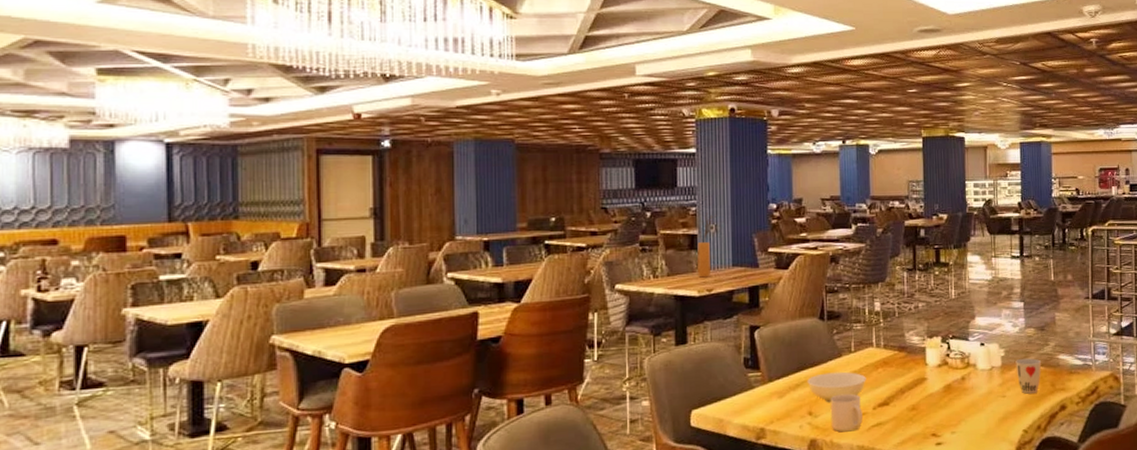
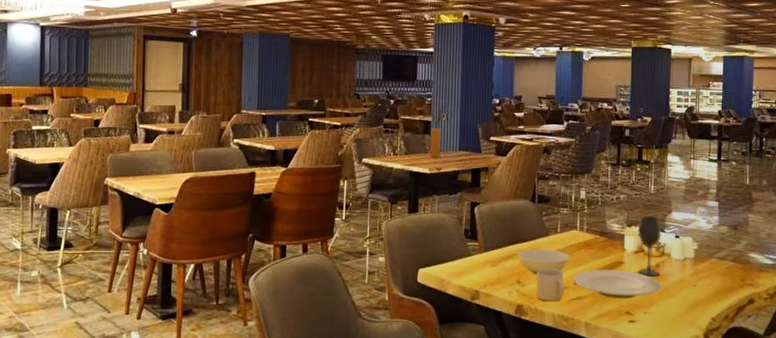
plate: none [872,387,969,420] -> present [573,269,662,299]
wine glass: none [939,324,966,392] -> present [637,216,662,277]
cup: present [1015,358,1041,394] -> none [707,253,732,286]

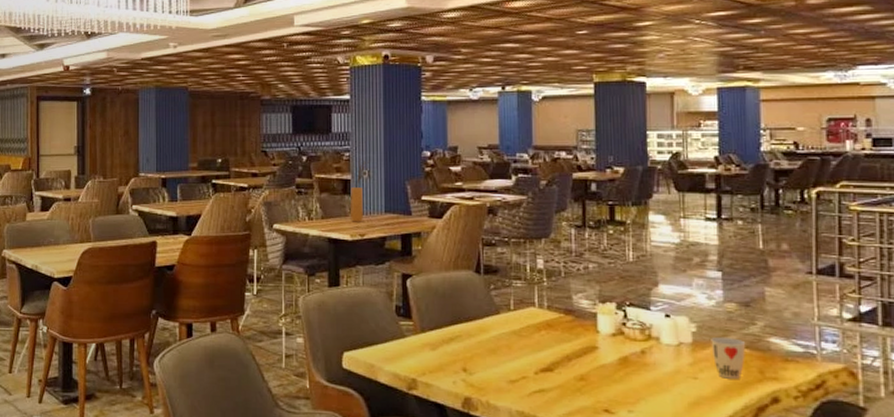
bowl: present [517,248,570,275] -> none [462,329,527,361]
cup: present [536,268,564,302] -> none [486,353,523,395]
plate: present [573,269,662,299] -> none [534,355,650,393]
wine glass: present [637,216,662,277] -> none [614,290,647,366]
cup: none [707,253,732,286] -> present [711,336,745,379]

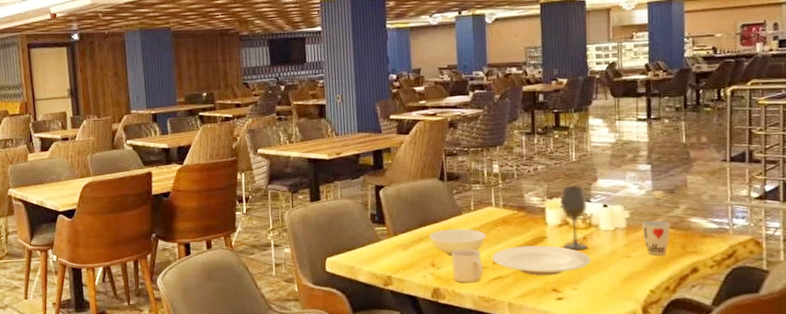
vase: present [347,158,369,222] -> none [322,84,342,143]
bowl: none [462,329,527,361] -> present [429,228,486,256]
cup: none [486,353,523,395] -> present [451,248,483,283]
plate: none [534,355,650,393] -> present [492,245,591,276]
wine glass: none [614,290,647,366] -> present [560,186,588,250]

